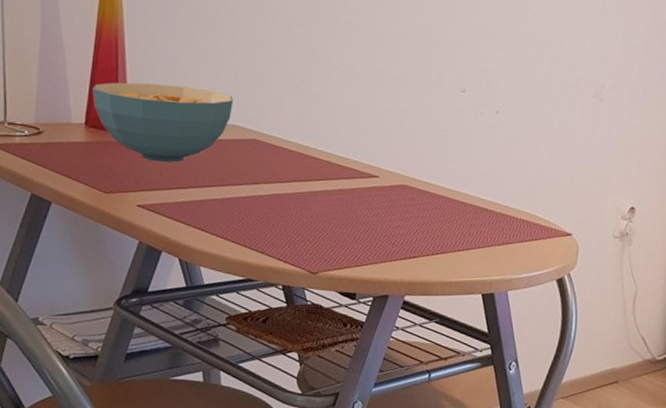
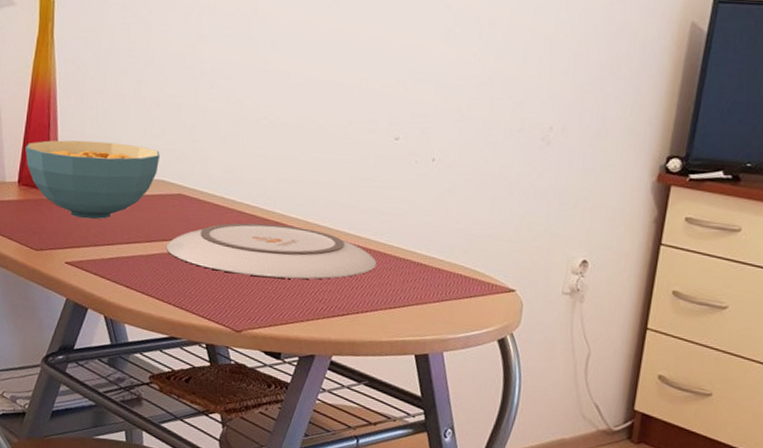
plate: none [240,168,446,224] -> present [165,223,377,280]

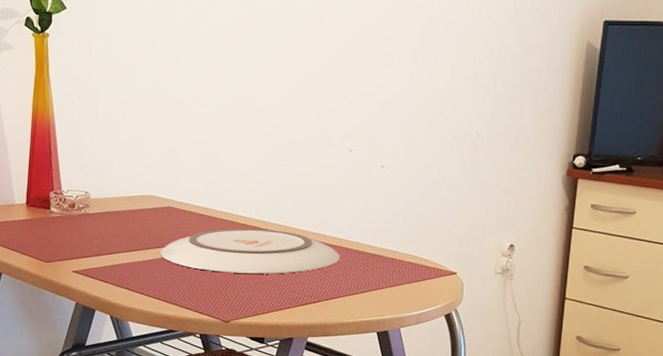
cereal bowl: present [25,140,160,219] -> none [31,164,149,233]

